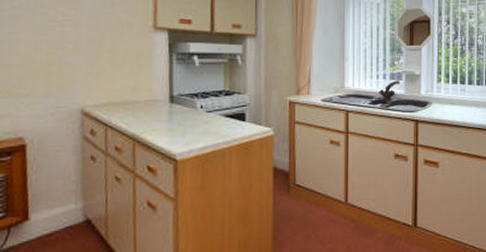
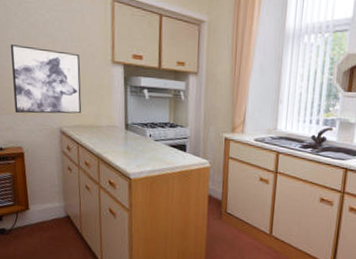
wall art: none [15,13,113,96] -> present [10,44,82,114]

